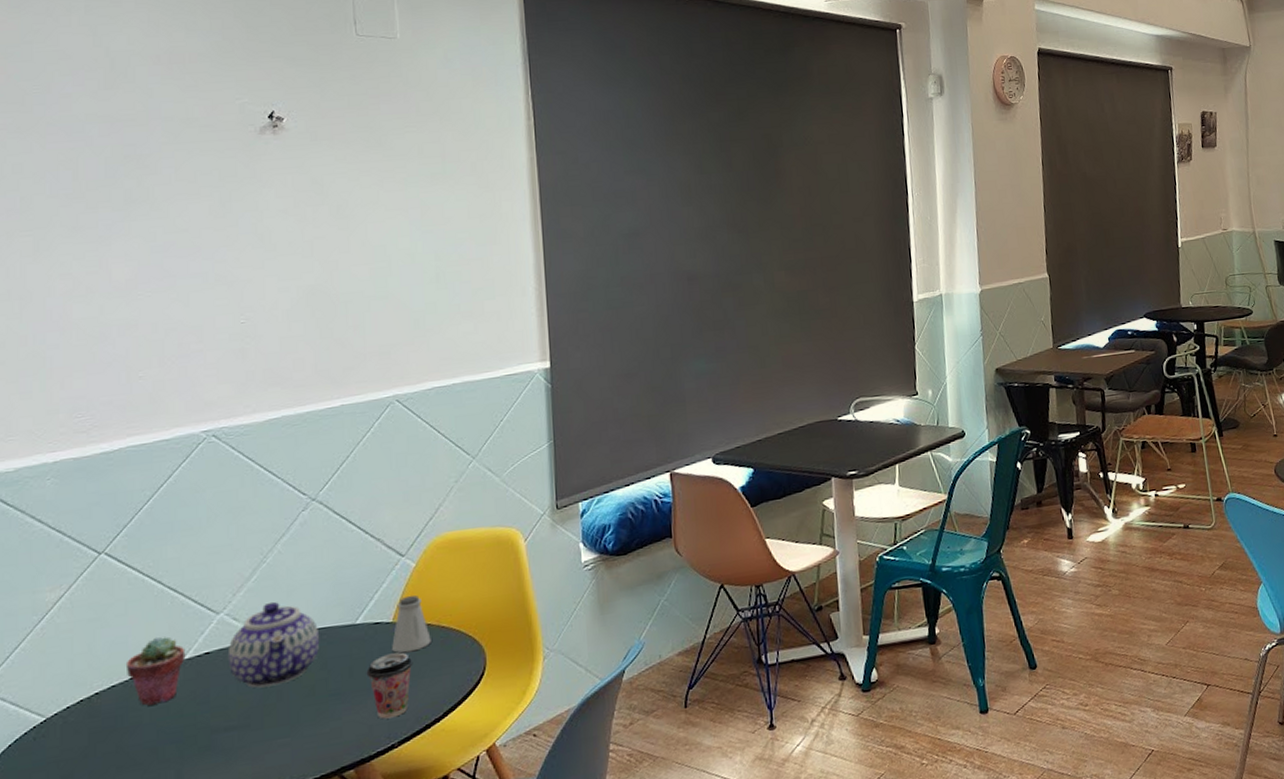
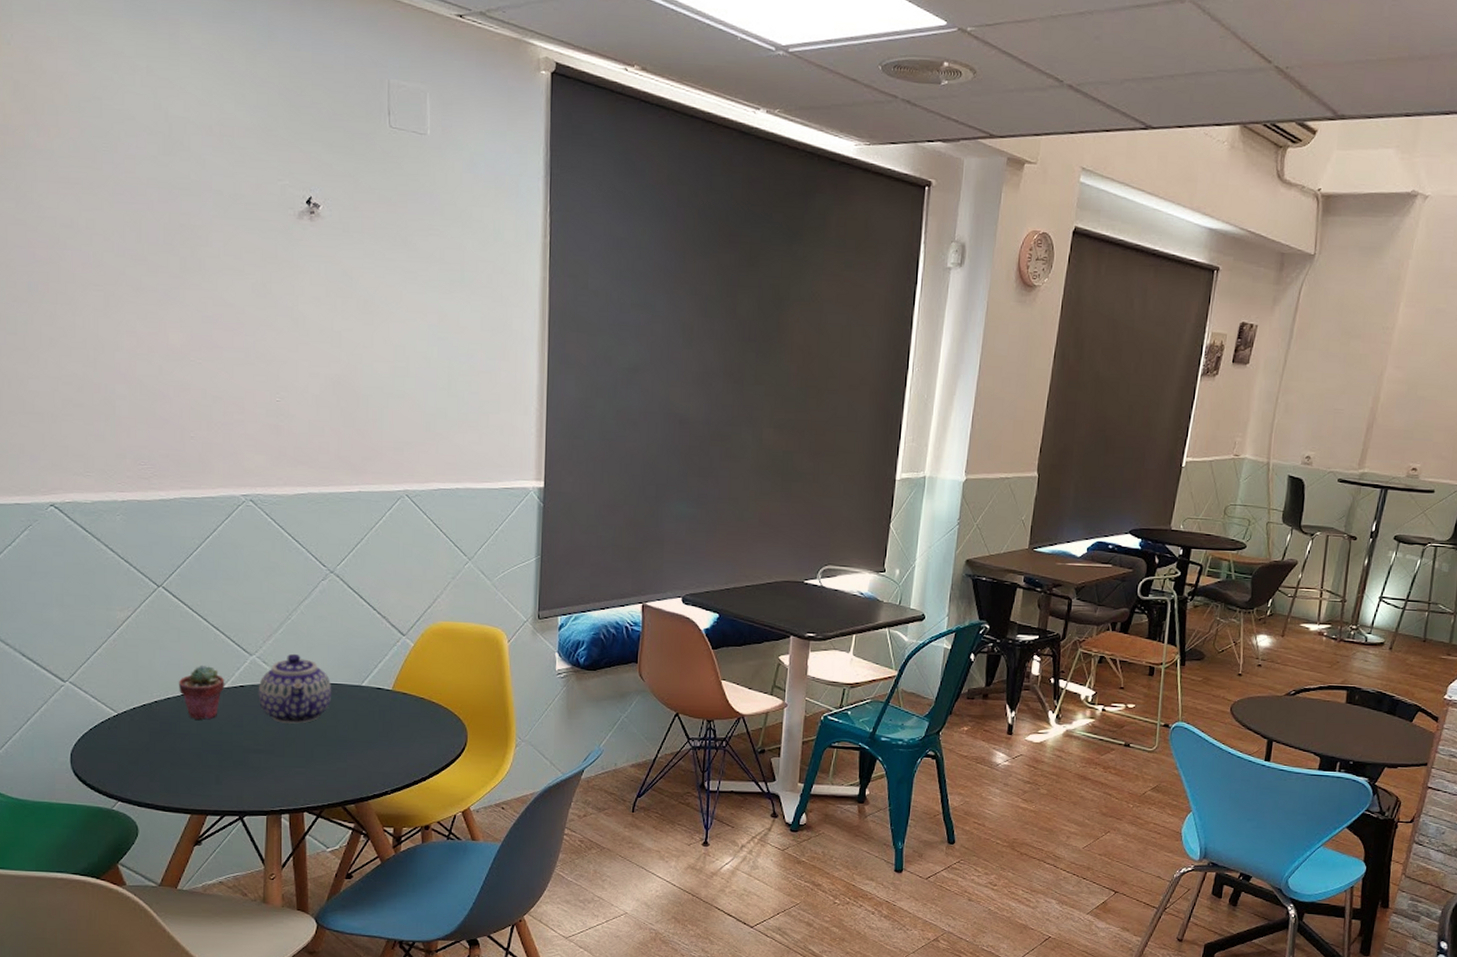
coffee cup: present [366,652,413,719] -> none [368,716,407,770]
saltshaker: present [392,595,431,654] -> none [390,670,423,719]

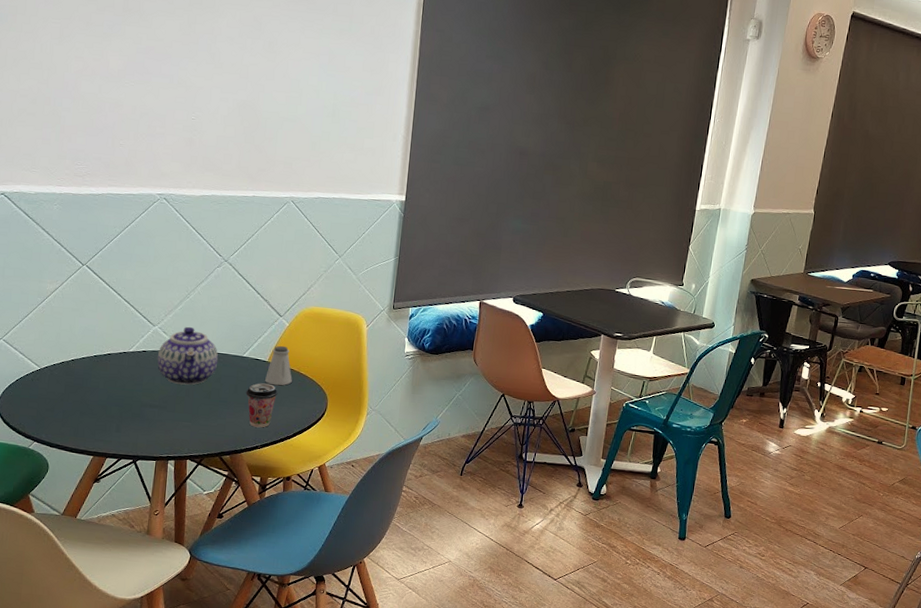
potted succulent: present [178,665,225,720] -> none [92,331,131,378]
coffee cup: none [368,716,407,770] -> present [246,383,278,428]
saltshaker: none [390,670,423,719] -> present [265,345,292,386]

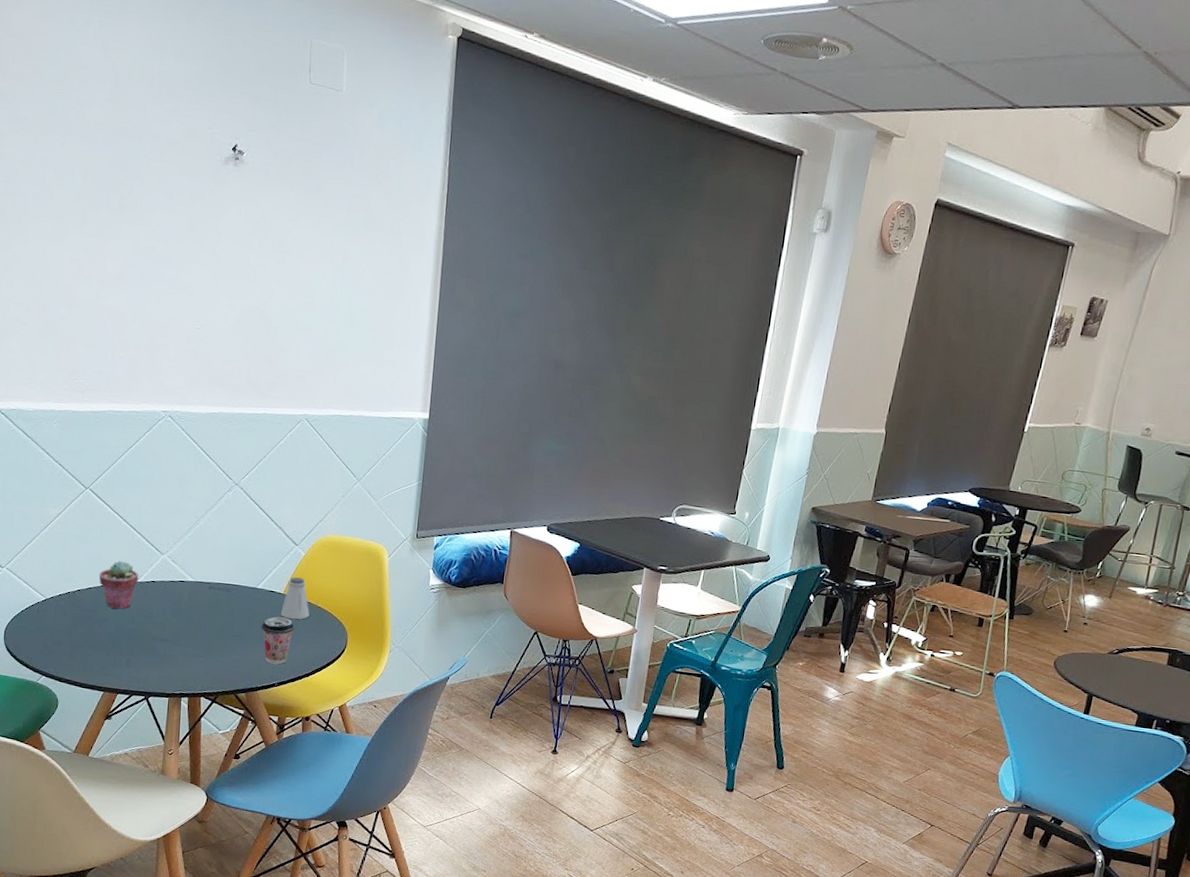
potted succulent: none [92,331,131,378] -> present [98,560,139,610]
teapot: present [157,326,219,385] -> none [167,555,231,618]

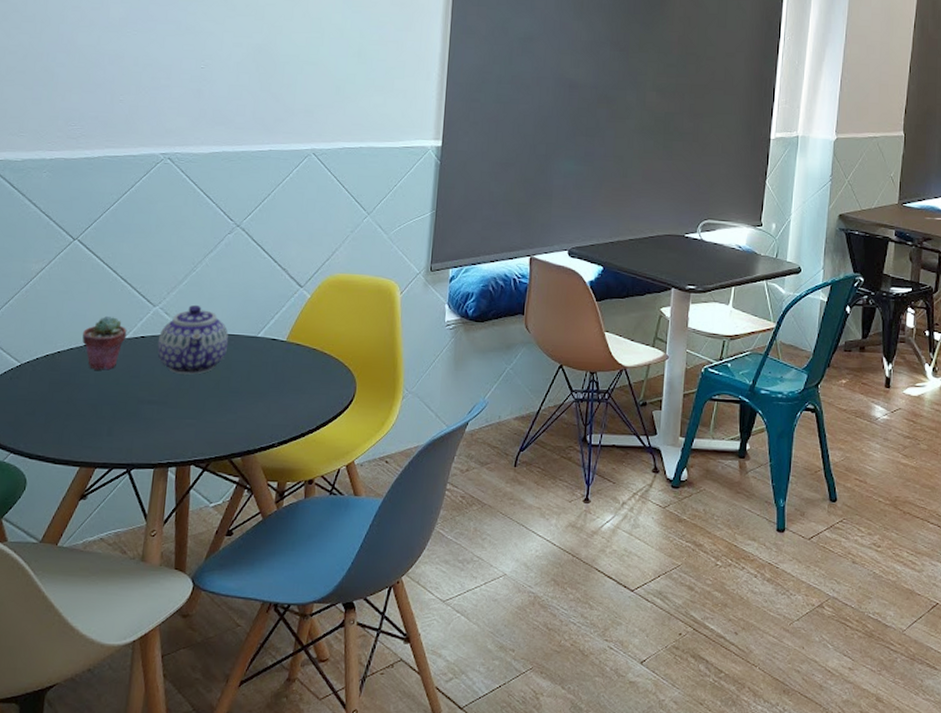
teapot: none [167,555,231,618] -> present [157,304,229,375]
coffee cup: present [261,616,295,665] -> none [260,367,298,422]
saltshaker: present [281,576,310,620] -> none [283,321,315,370]

